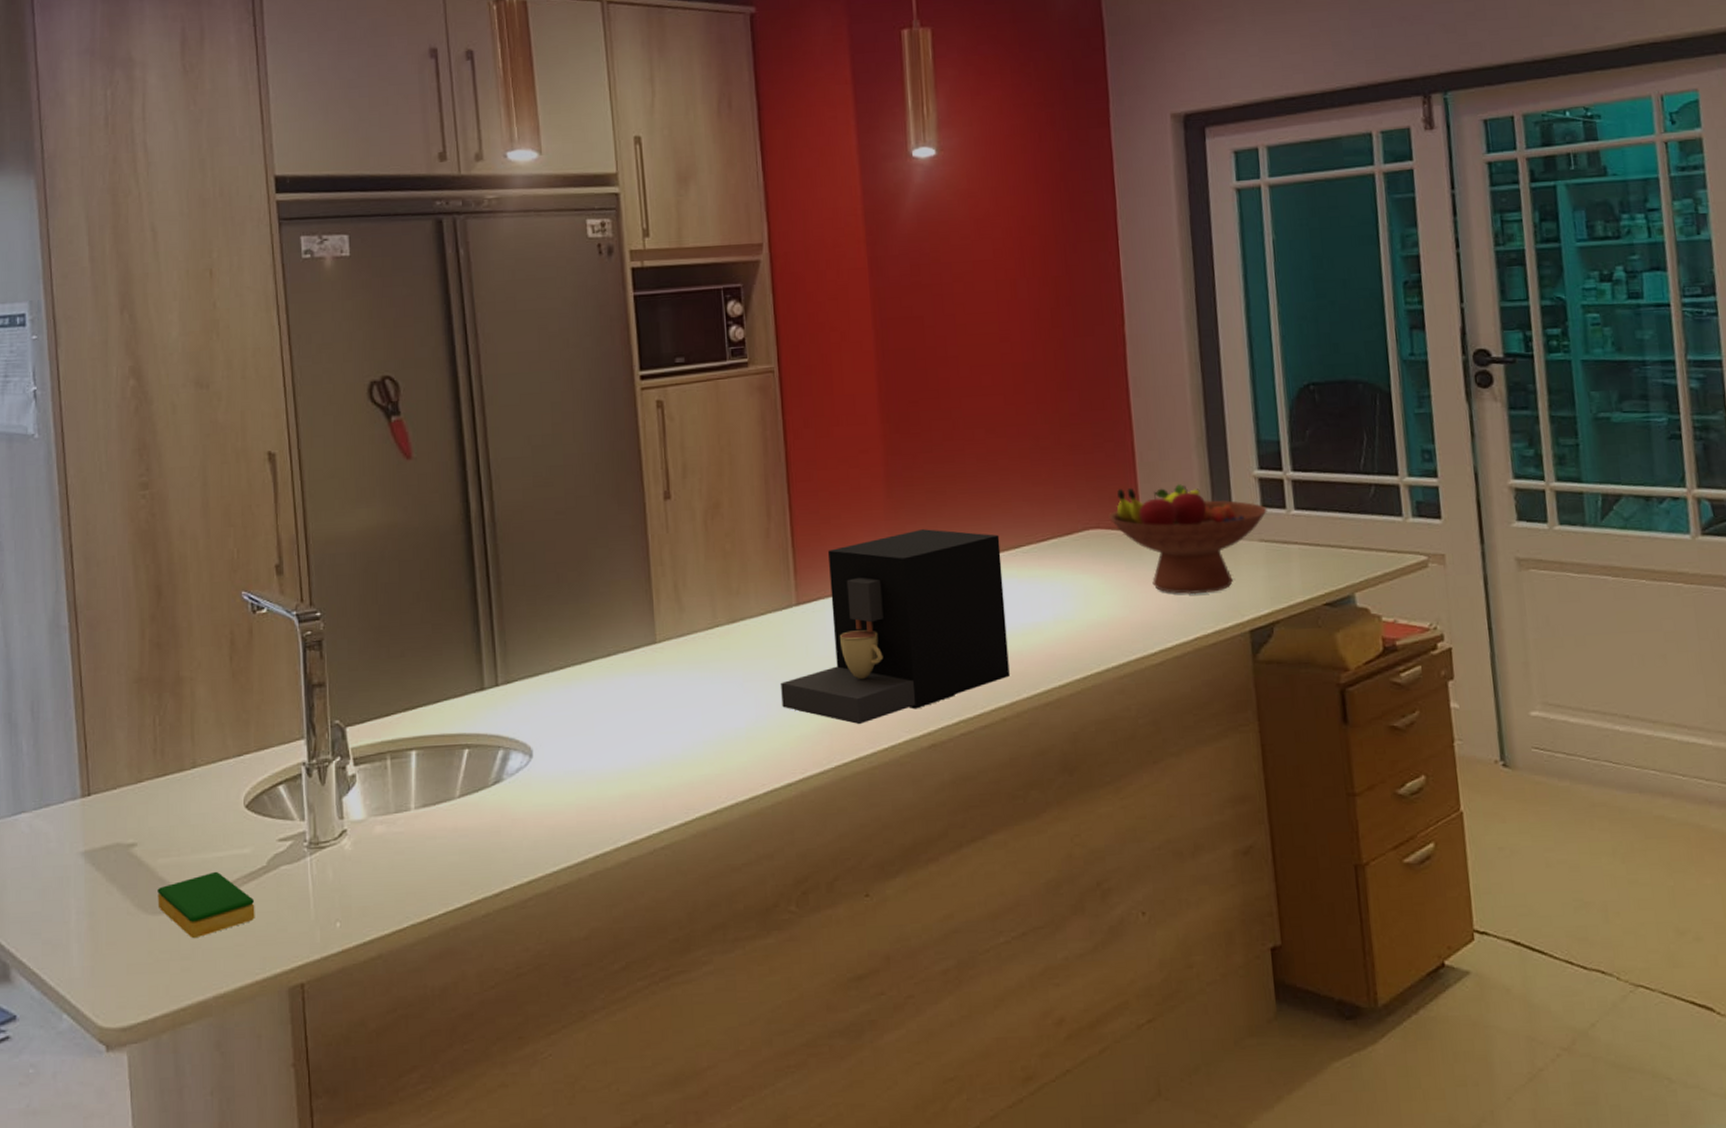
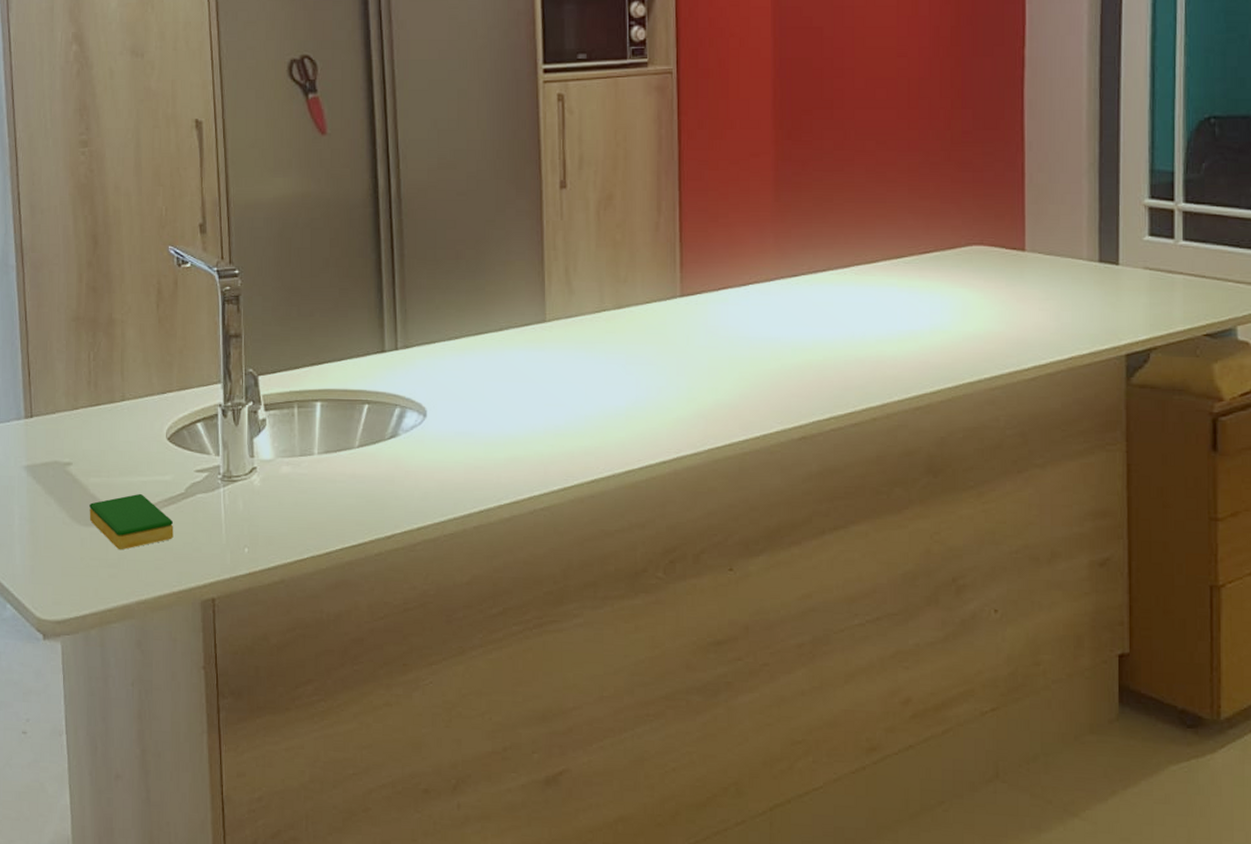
coffee maker: present [781,529,1010,724] -> none [661,234,883,412]
fruit bowl: present [1108,484,1267,595] -> none [993,207,1155,316]

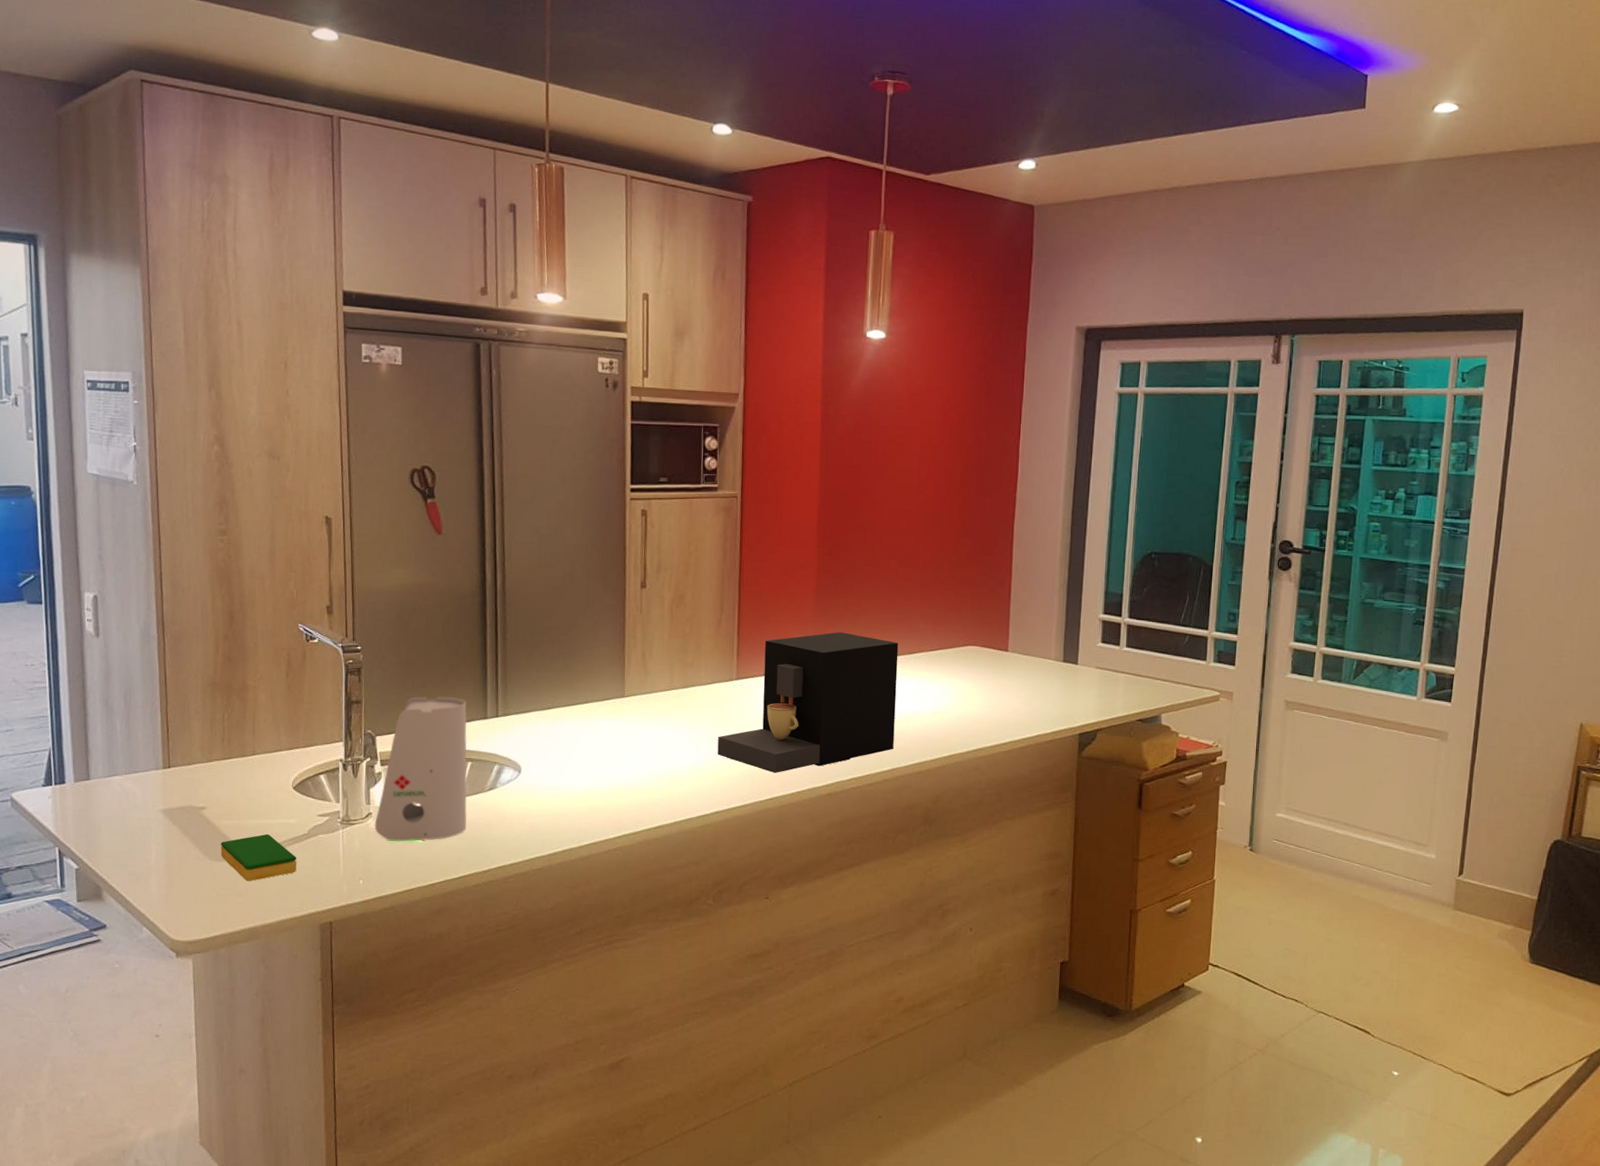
soap dispenser: none [260,326,366,502] -> present [374,696,467,842]
coffee maker: none [661,234,883,412] -> present [717,632,899,773]

